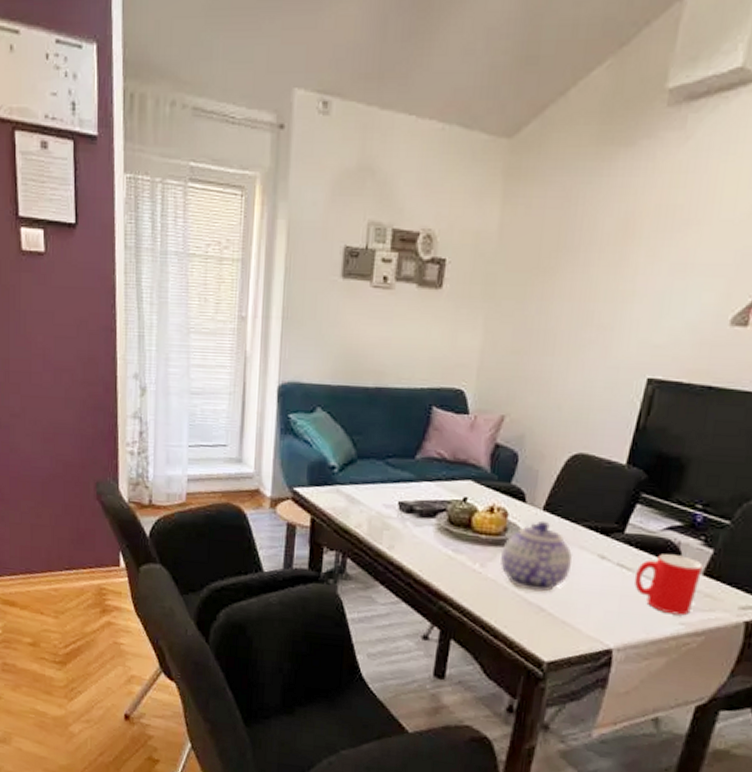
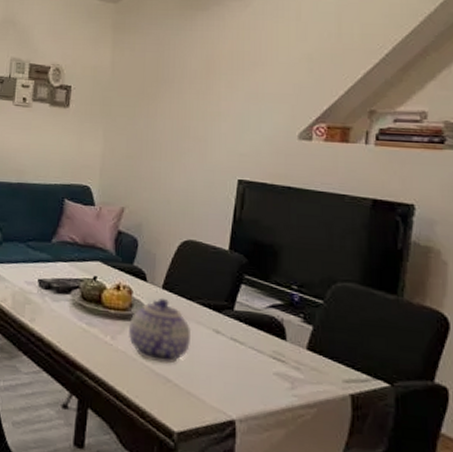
cup: present [634,554,703,616] -> none [247,329,305,388]

